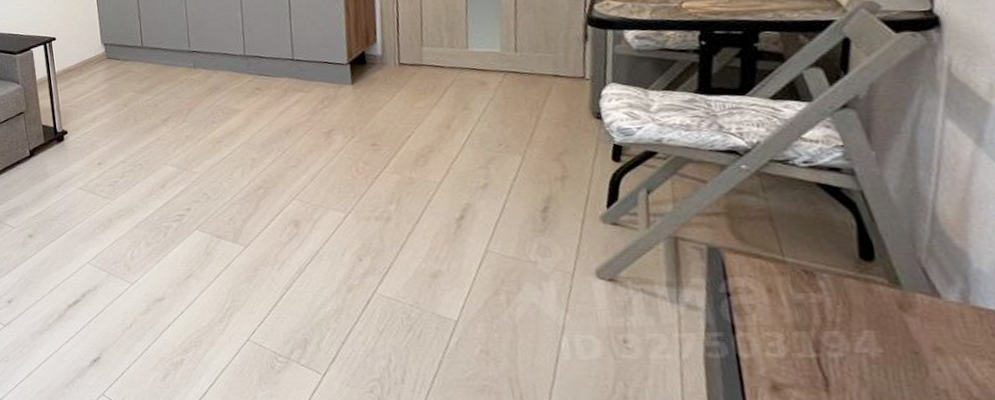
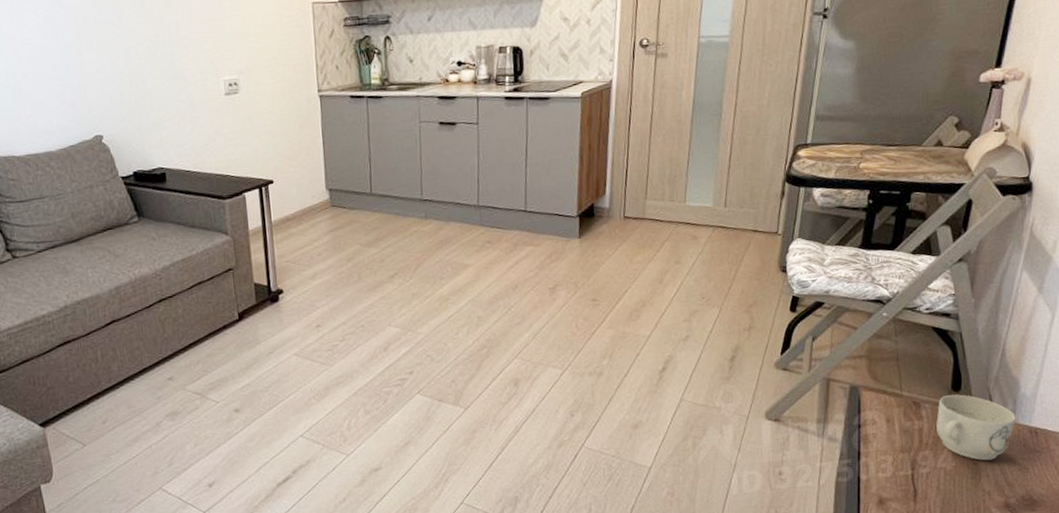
mug: none [842,265,973,350] -> present [936,394,1016,461]

